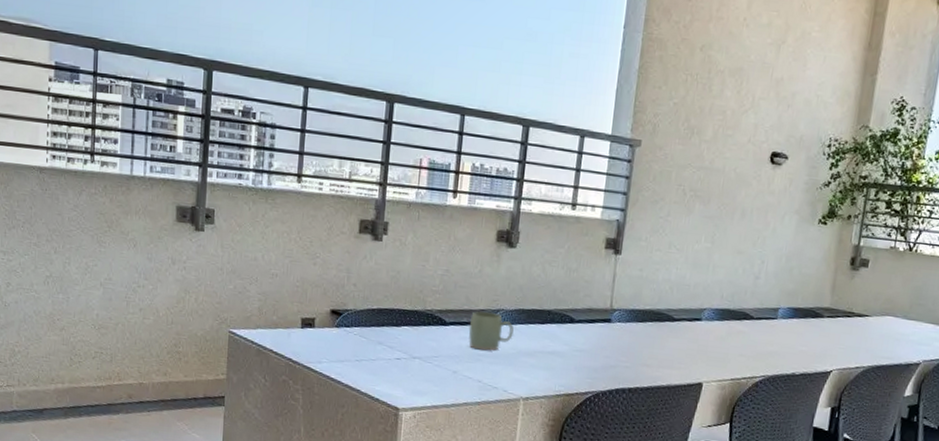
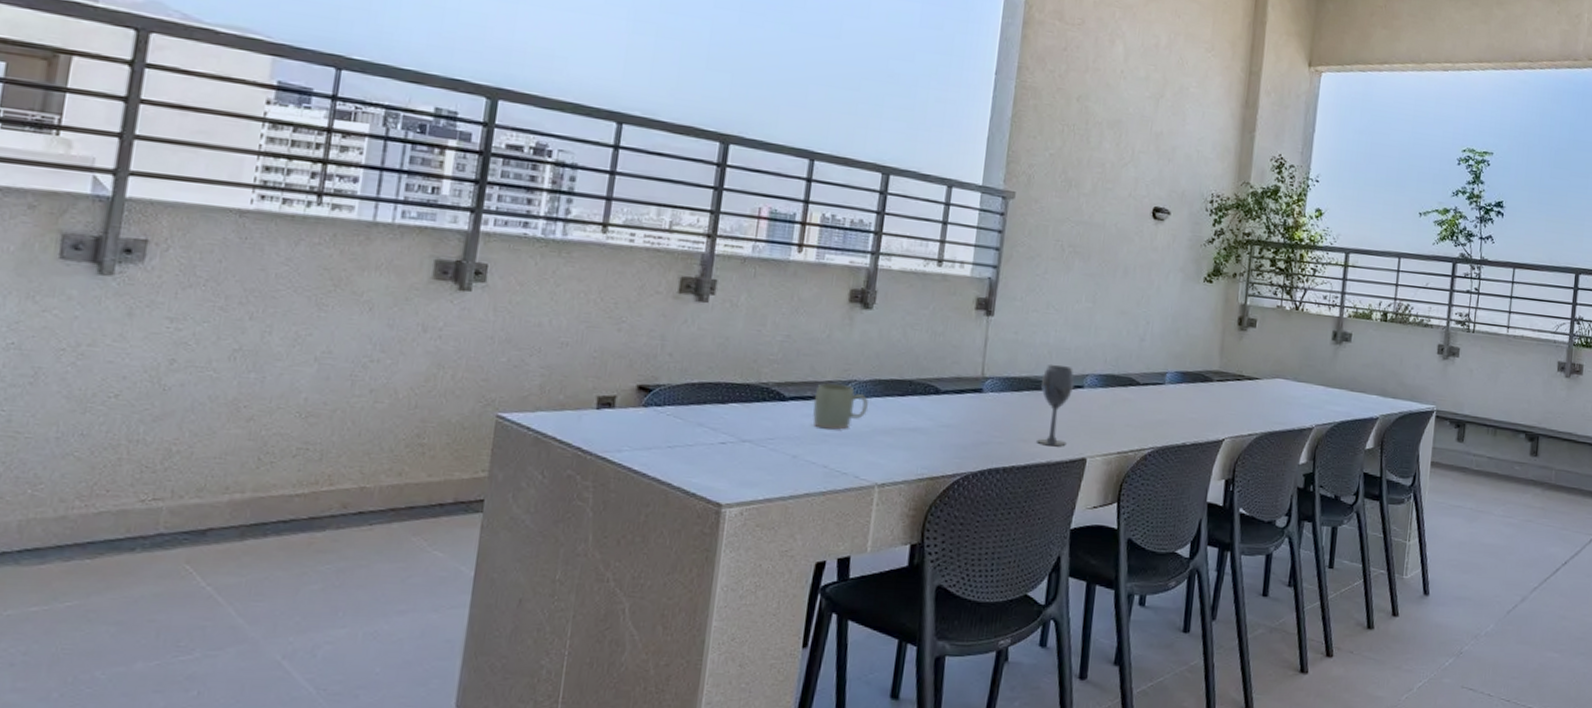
wine glass: none [658,299,693,372] -> present [1037,365,1074,447]

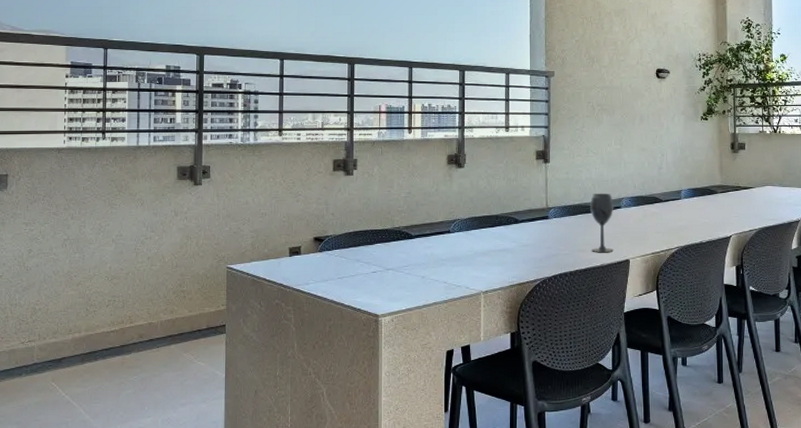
mug: present [812,383,869,429] -> none [431,222,470,256]

